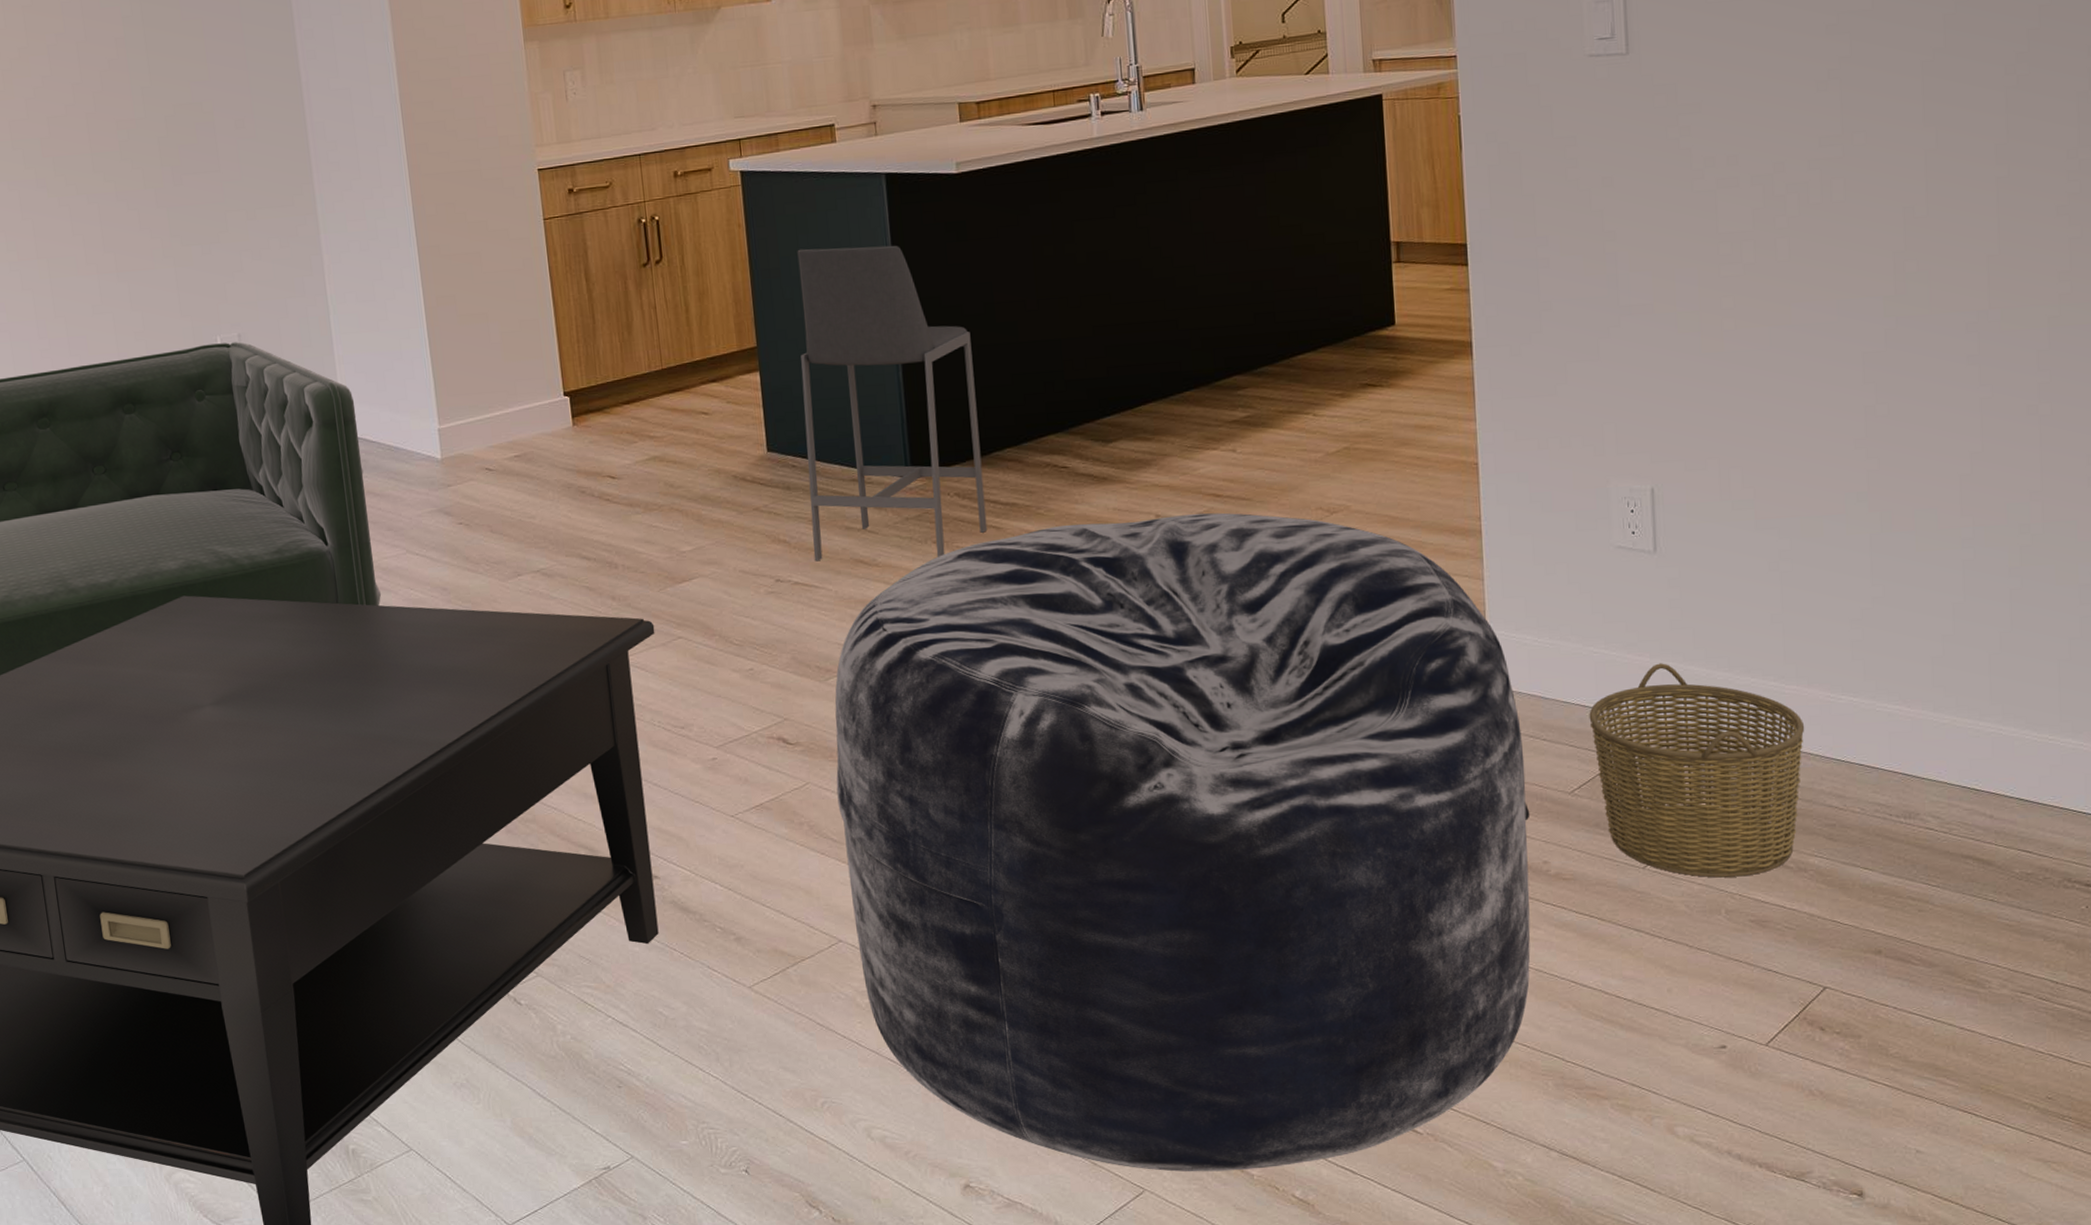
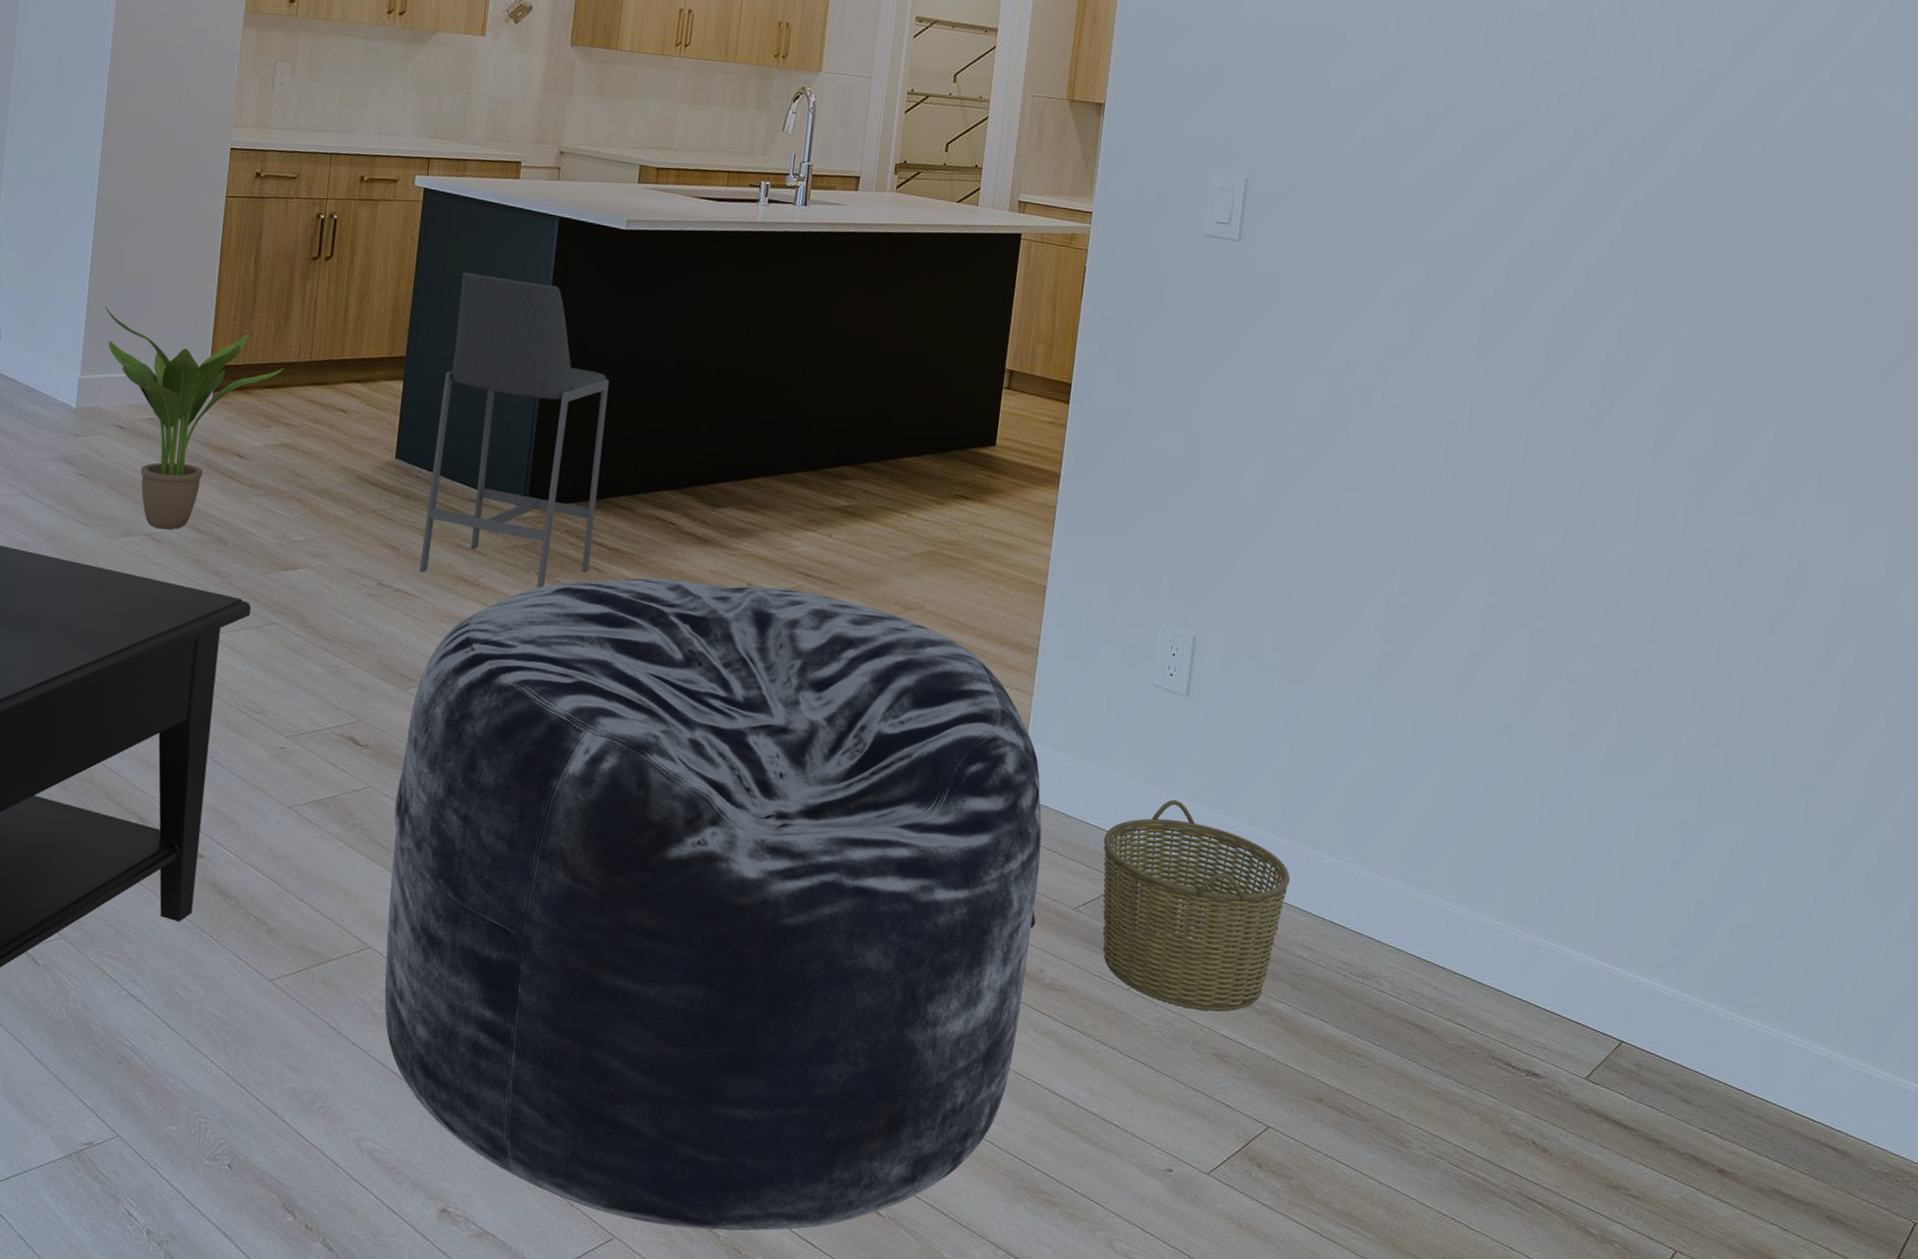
potted plant: none [447,351,637,564] -> present [104,305,284,530]

